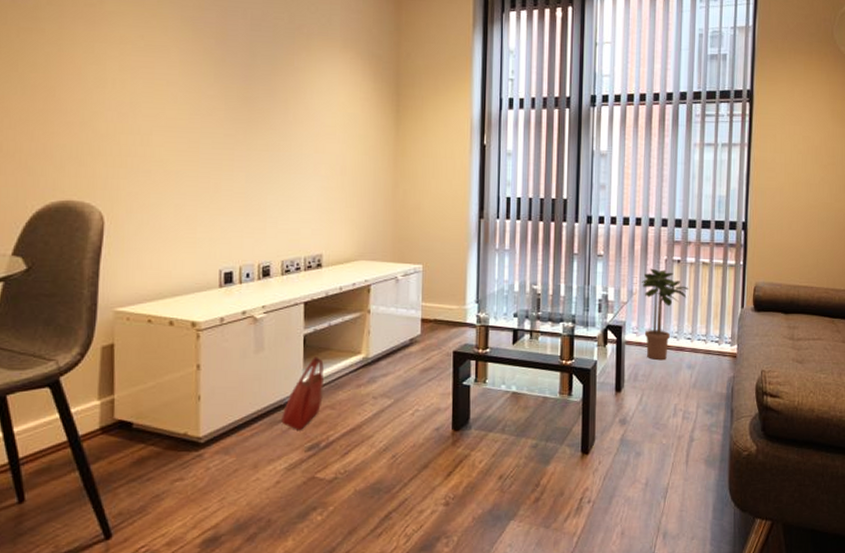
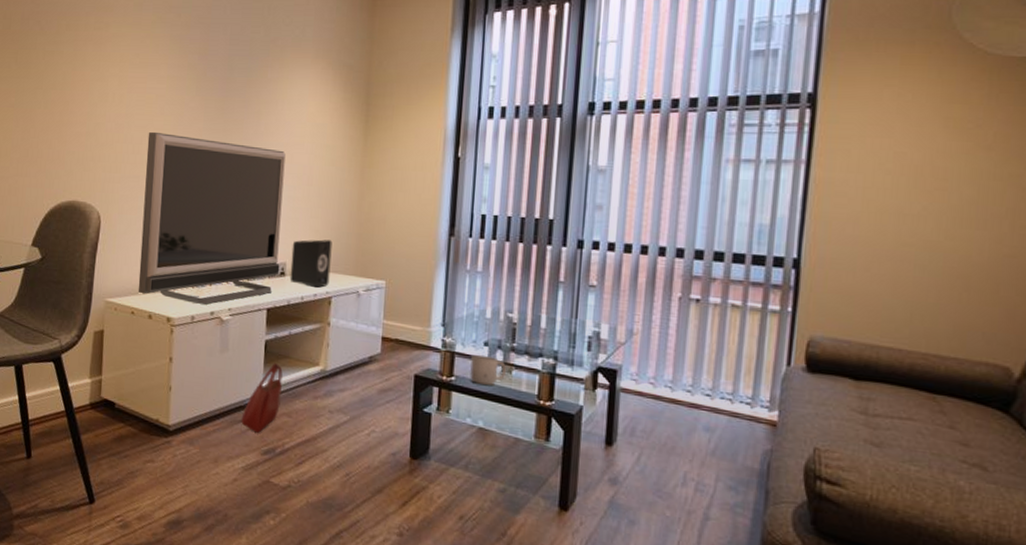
television: none [154,121,317,304] -> present [138,131,286,305]
speaker: none [327,228,369,276] -> present [289,239,332,288]
mug: none [502,325,534,353] -> present [469,354,507,386]
potted plant: present [641,268,689,361] -> none [644,306,711,417]

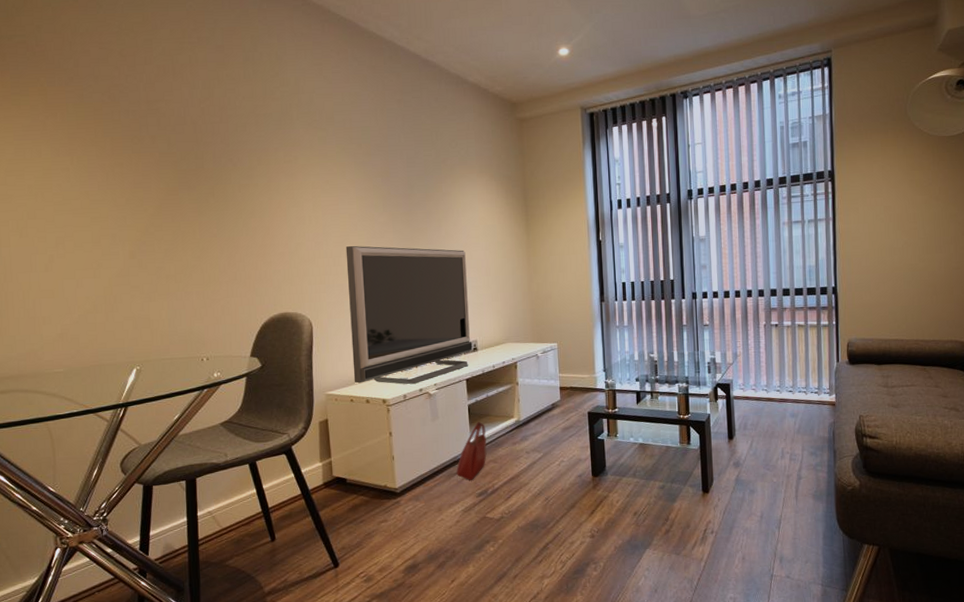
speaker: present [289,239,332,288] -> none [480,317,514,356]
mug: present [469,354,507,386] -> none [627,388,655,411]

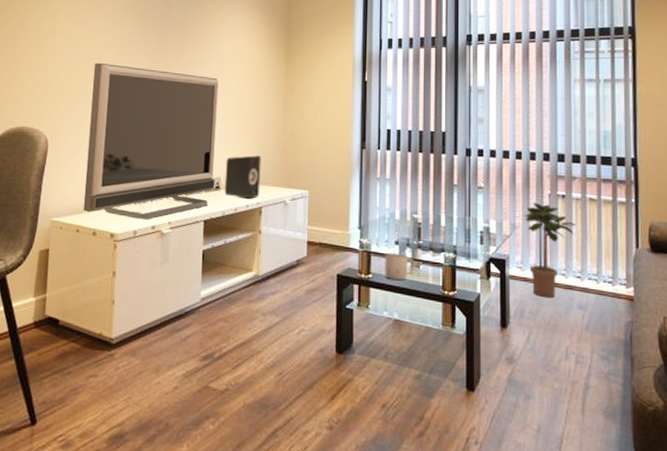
handbag: present [456,422,488,480] -> none [181,271,219,340]
speaker: none [480,317,514,356] -> present [224,155,261,199]
mug: none [627,388,655,411] -> present [383,252,416,281]
potted plant: none [744,333,788,412] -> present [524,202,576,299]

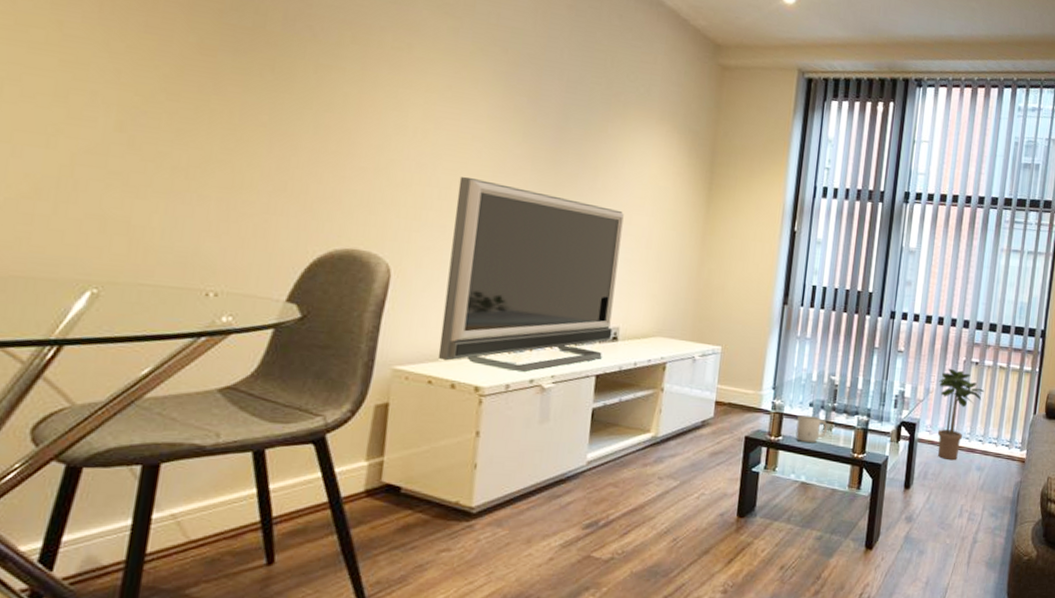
speaker: present [224,155,261,199] -> none [622,304,670,353]

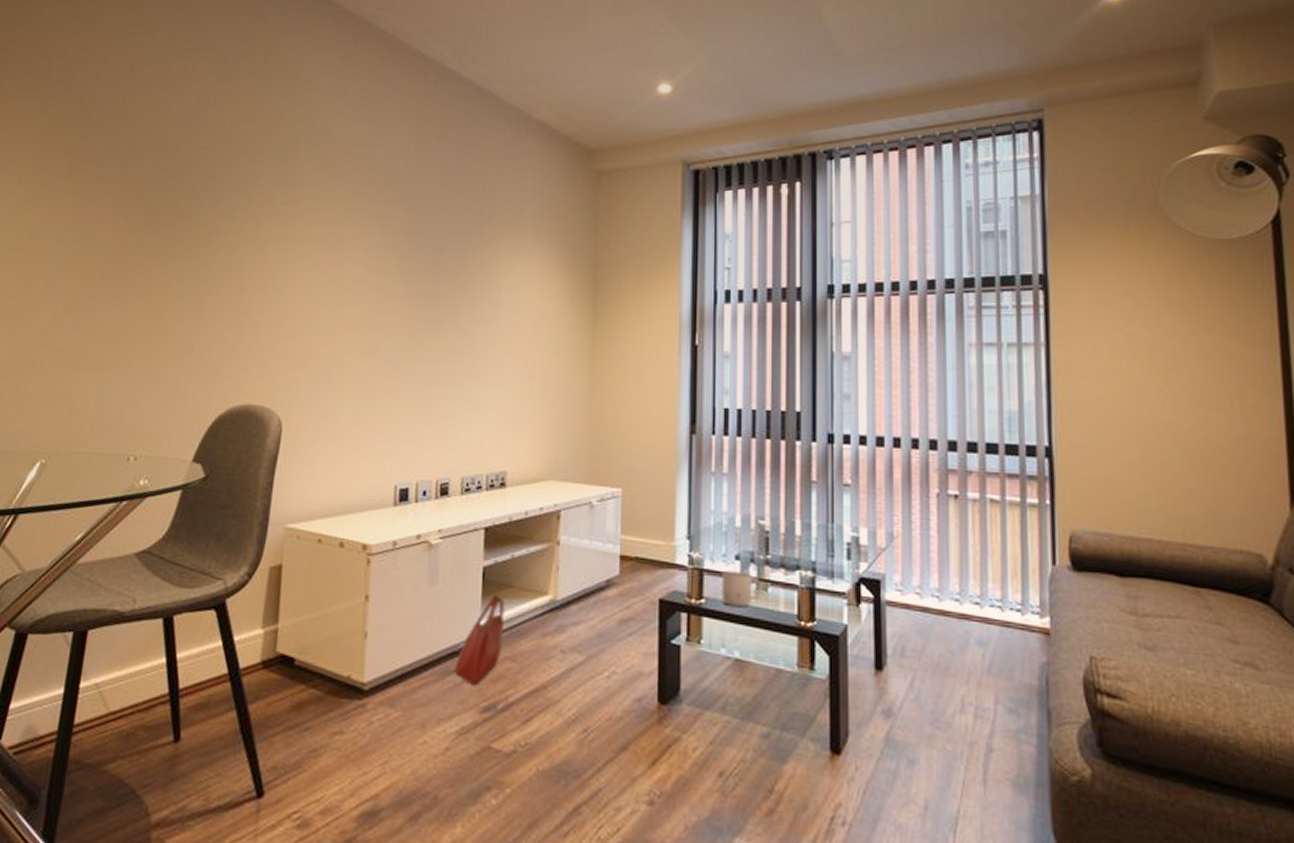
television: present [438,176,624,372] -> none [326,321,504,526]
handbag: none [561,432,611,507] -> present [454,595,505,685]
potted plant: present [937,368,985,461] -> none [904,504,973,632]

